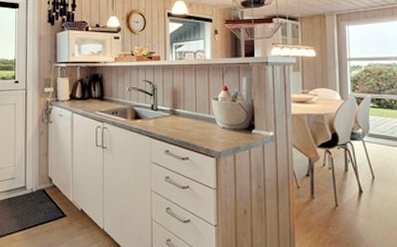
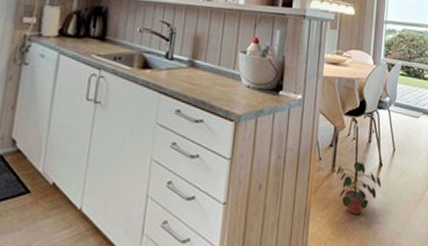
potted plant: none [316,189,364,237] -> present [337,162,381,215]

